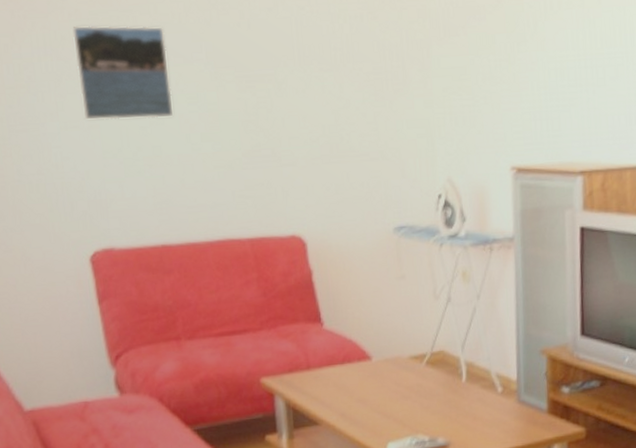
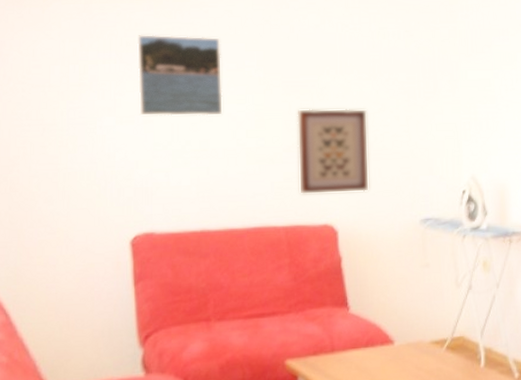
wall art: none [254,105,338,204] -> present [297,108,370,195]

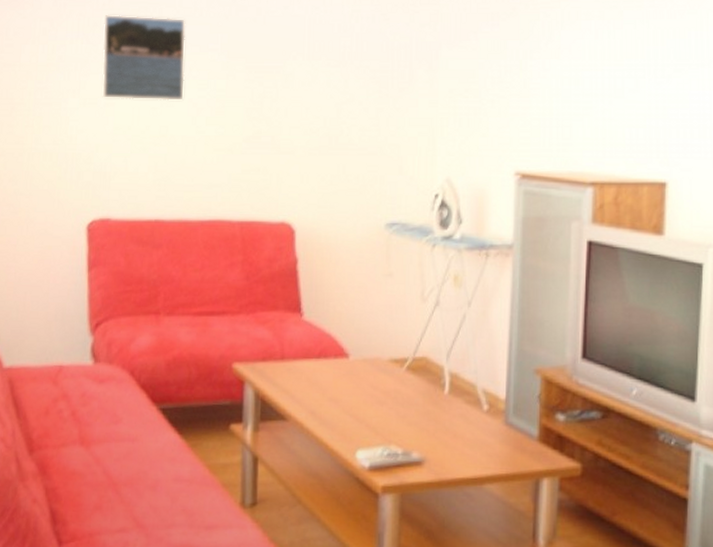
wall art: present [297,108,370,195] -> none [256,96,335,190]

